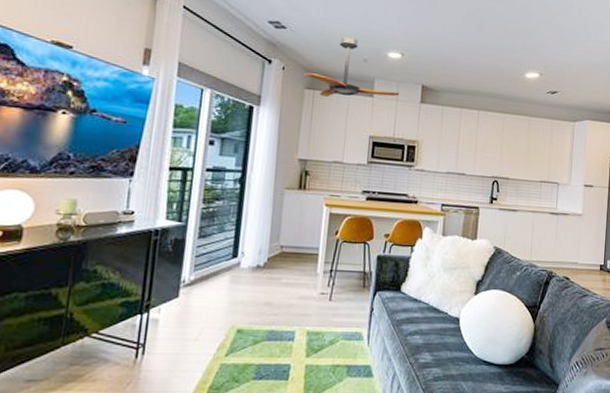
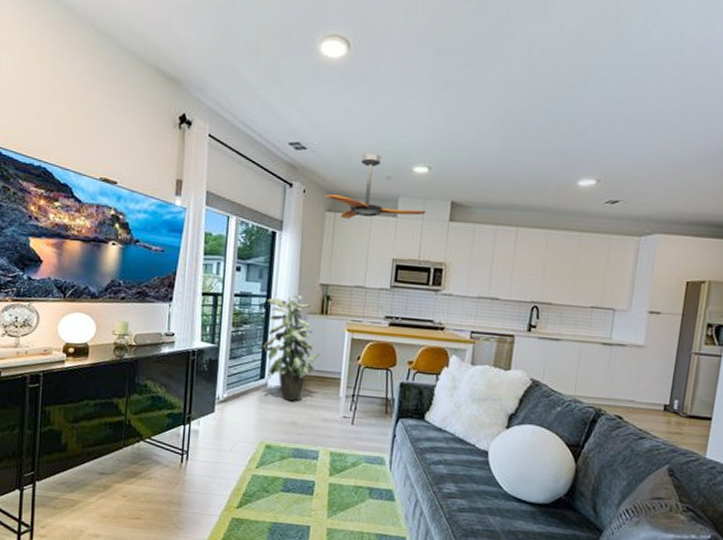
indoor plant: none [237,170,298,280] -> present [263,295,321,401]

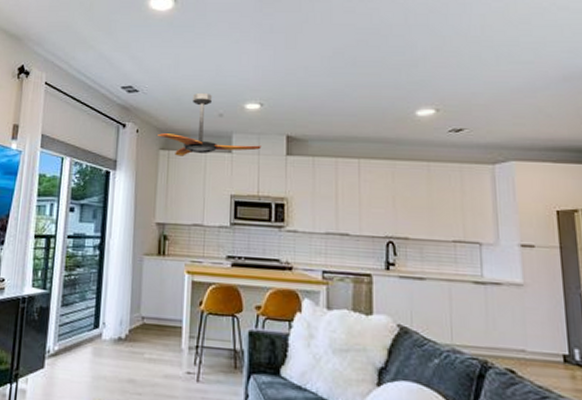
indoor plant: present [263,295,321,401] -> none [97,235,159,354]

